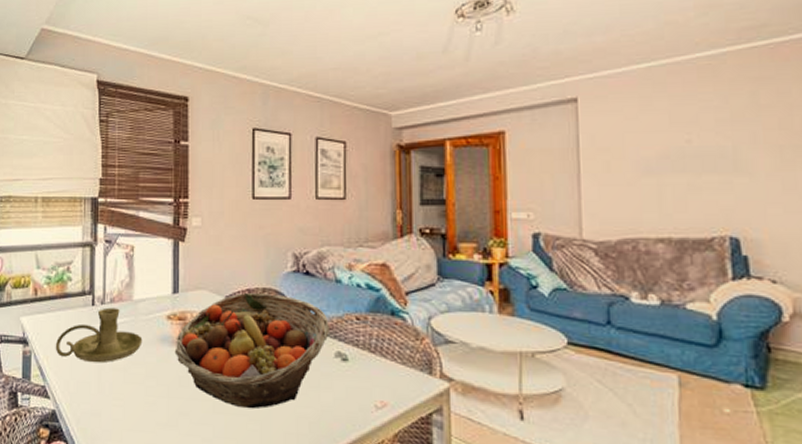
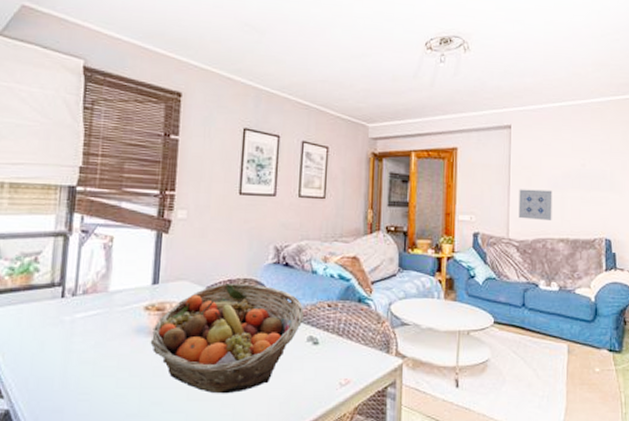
candle holder: present [55,307,143,363] -> none [13,299,117,357]
wall art: none [593,176,645,215] -> present [518,189,552,220]

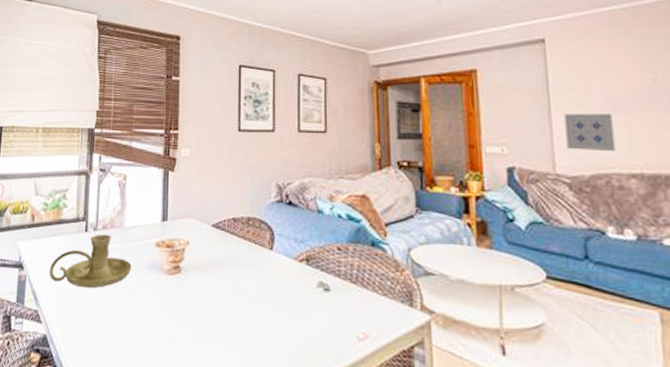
candle holder: none [13,299,117,357] -> present [49,234,132,289]
fruit basket: present [150,282,304,394] -> none [162,221,312,338]

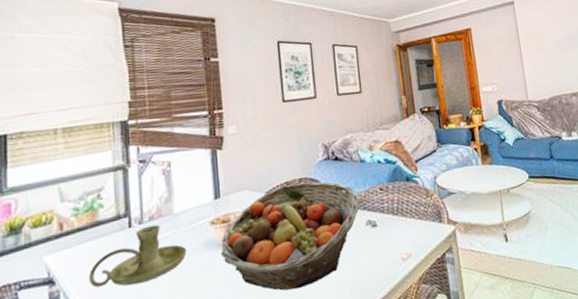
fruit basket: none [162,221,312,338] -> present [220,182,360,291]
wall art: present [564,113,616,151] -> none [530,52,563,82]

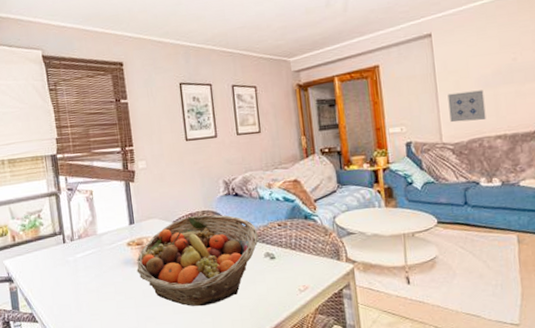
candle holder: present [88,224,187,288] -> none [36,242,110,289]
wall art: none [530,52,563,82] -> present [447,90,486,123]

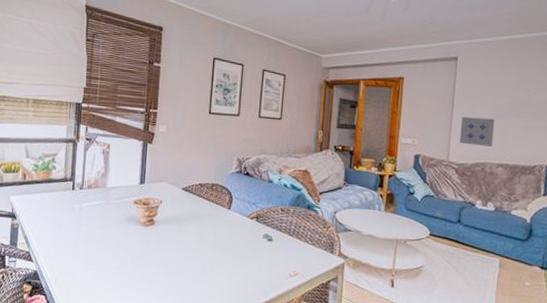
fruit basket: present [136,214,258,307] -> none [138,186,261,274]

